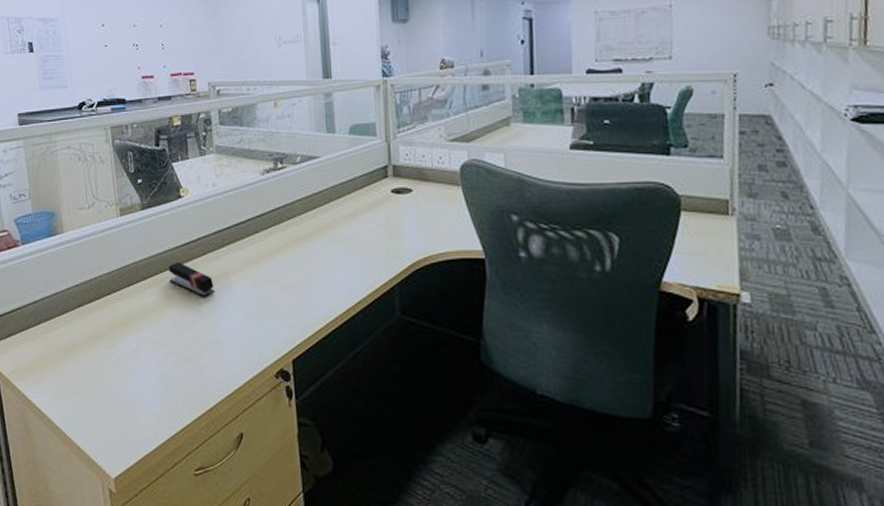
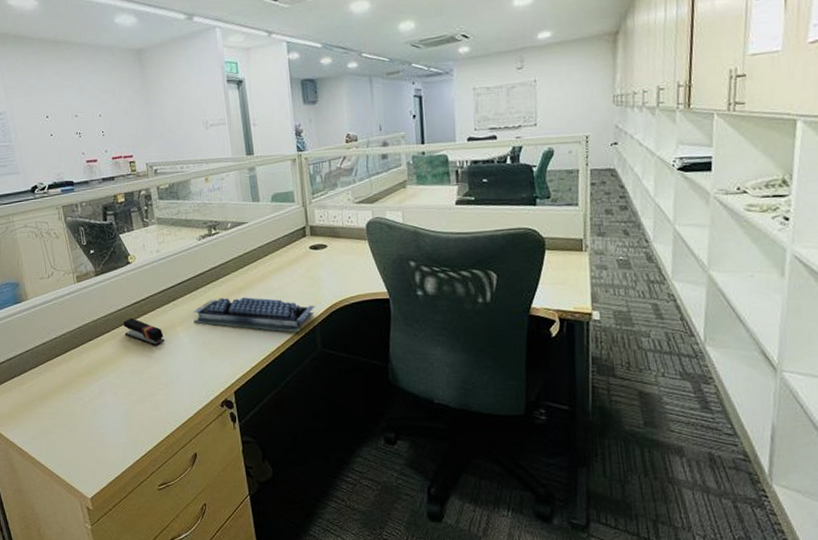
computer keyboard: none [250,244,395,292] -> present [193,297,315,332]

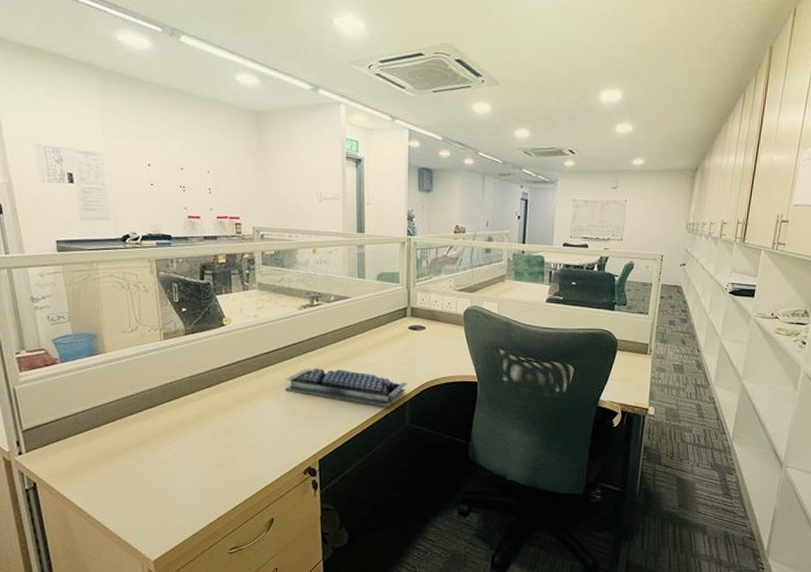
stapler: present [123,317,164,346] -> none [210,380,252,410]

